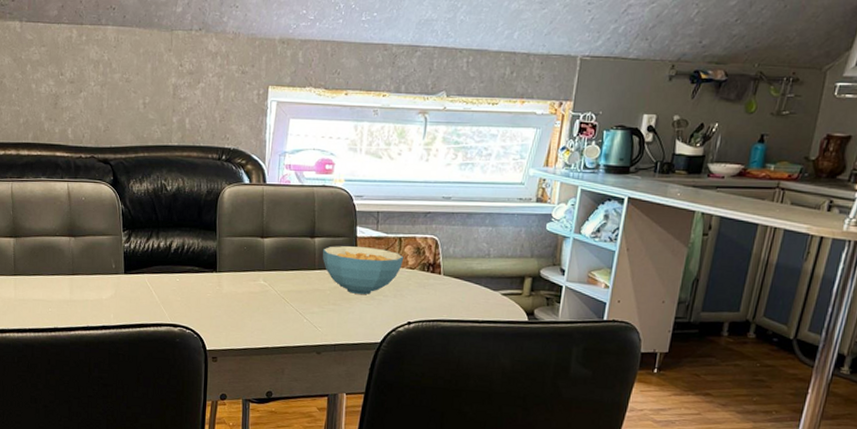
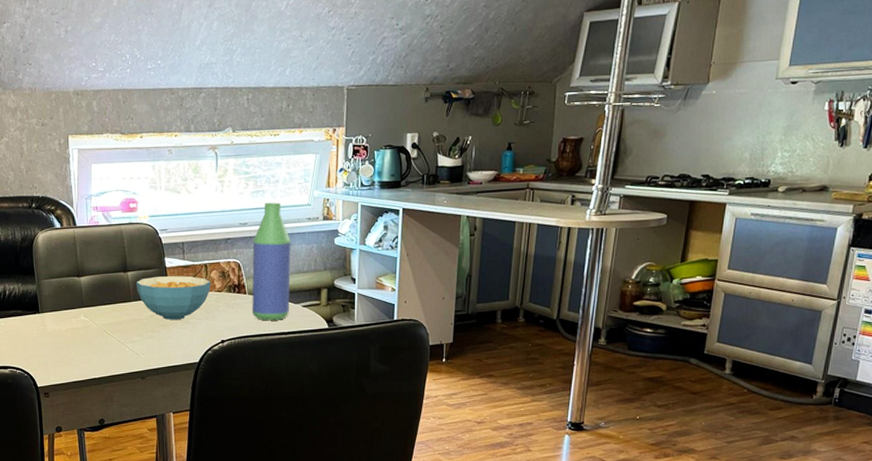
bottle: none [445,177,498,307] -> present [252,202,291,321]

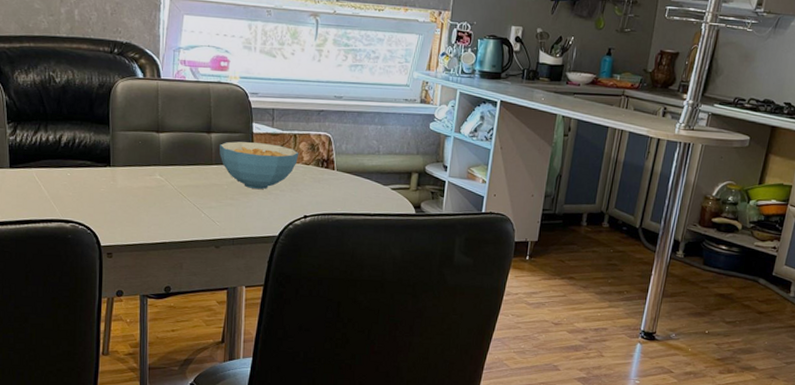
bottle: present [252,202,291,321] -> none [339,78,386,201]

